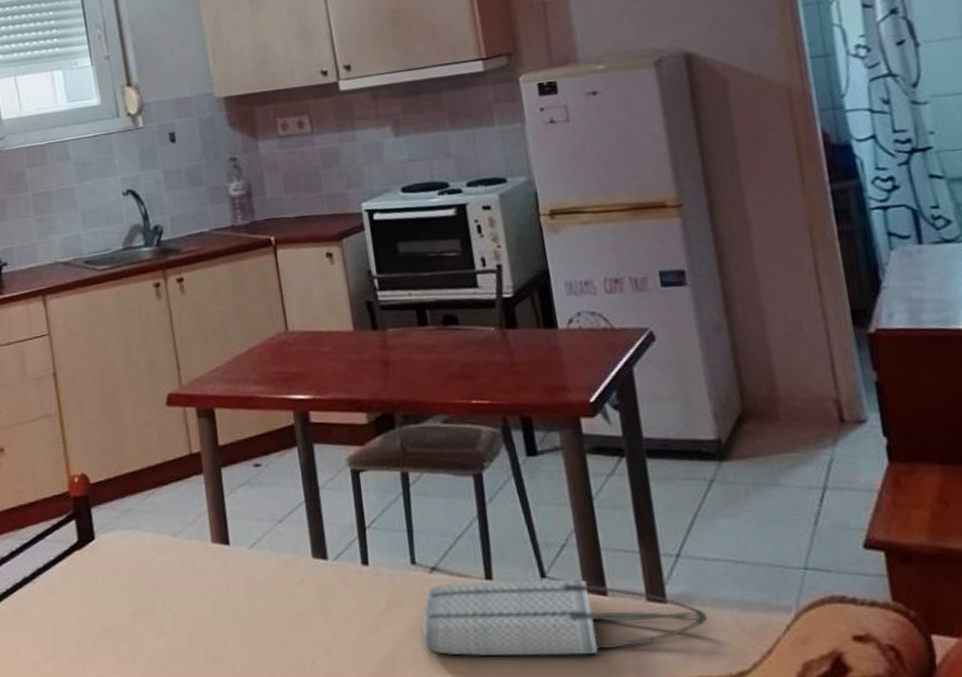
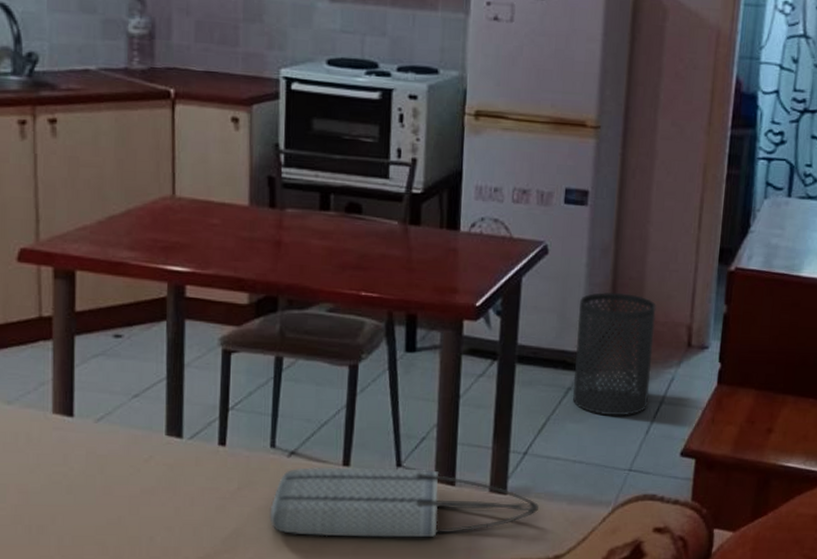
trash can: none [702,371,809,508] -> present [572,292,656,416]

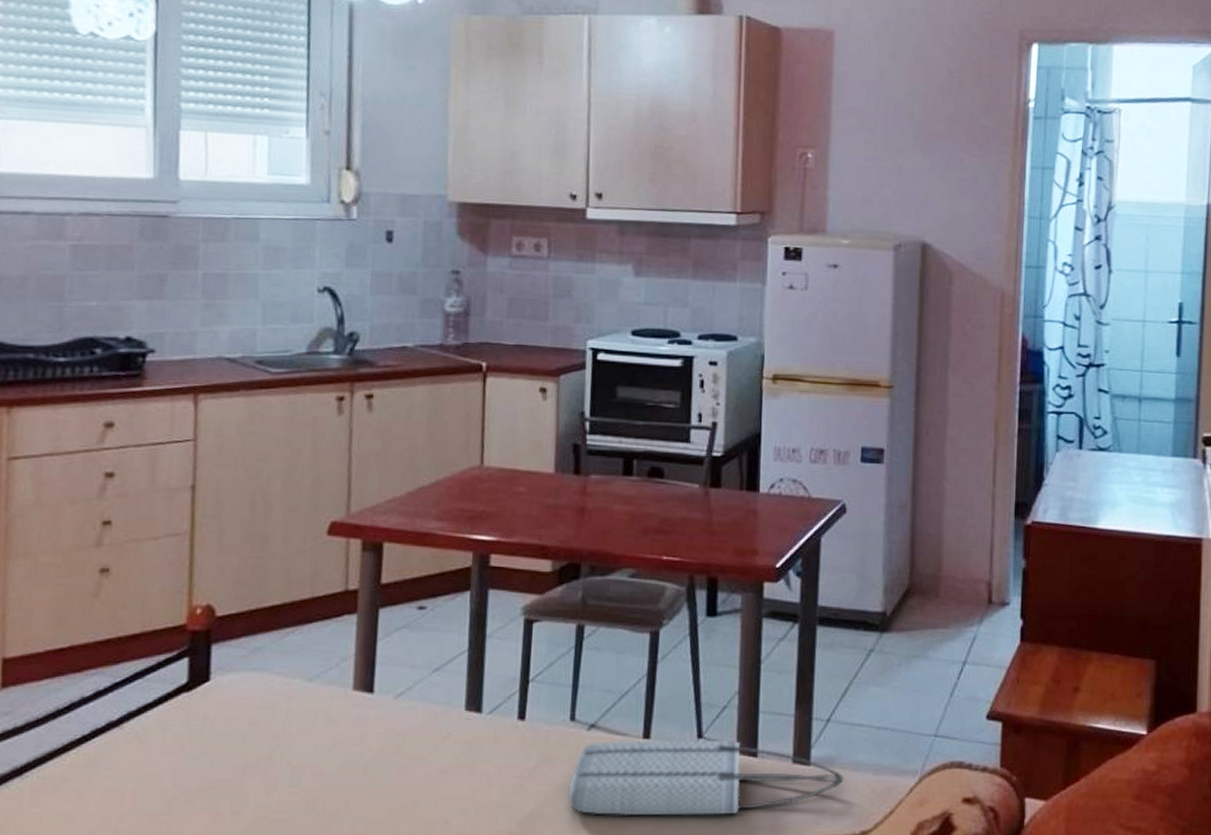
trash can: present [572,292,656,416] -> none [874,549,955,678]

